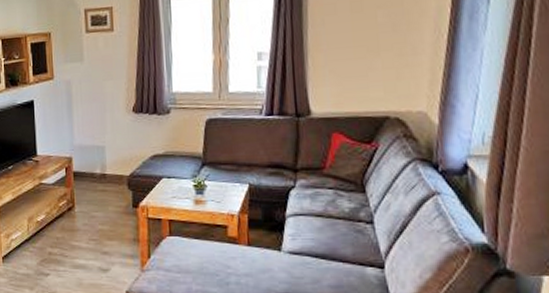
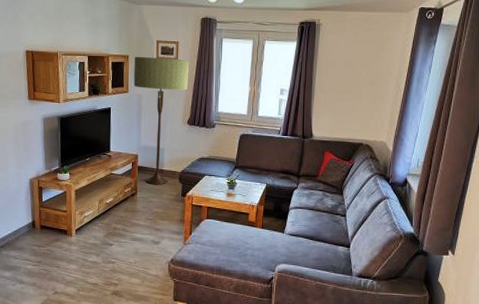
floor lamp: none [58,28,130,194] -> present [133,56,189,184]

